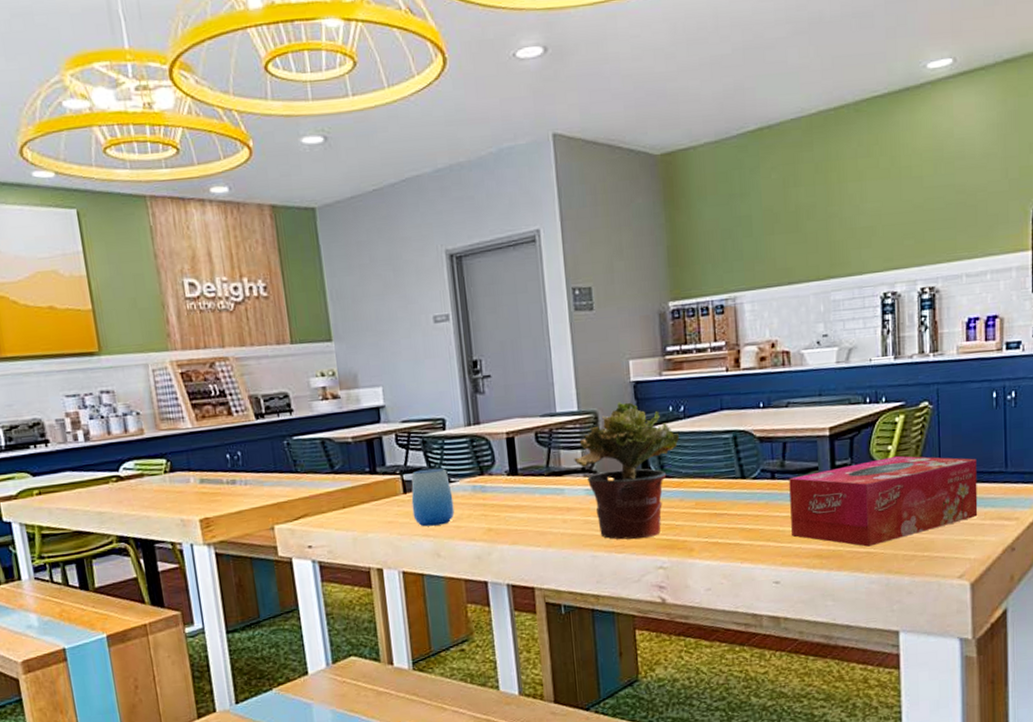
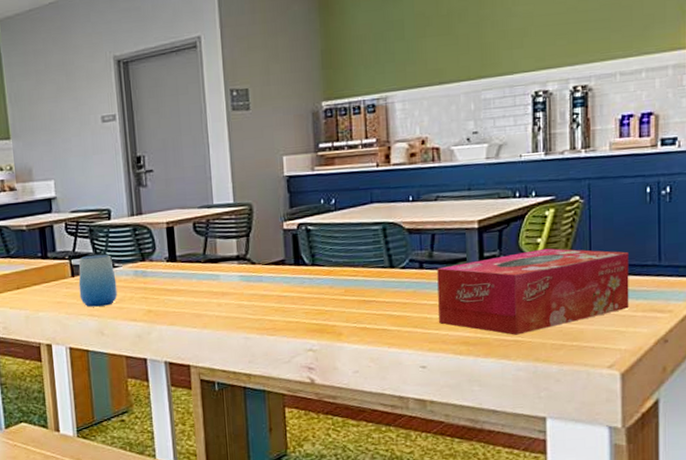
potted plant: present [574,402,680,540] -> none [229,195,331,323]

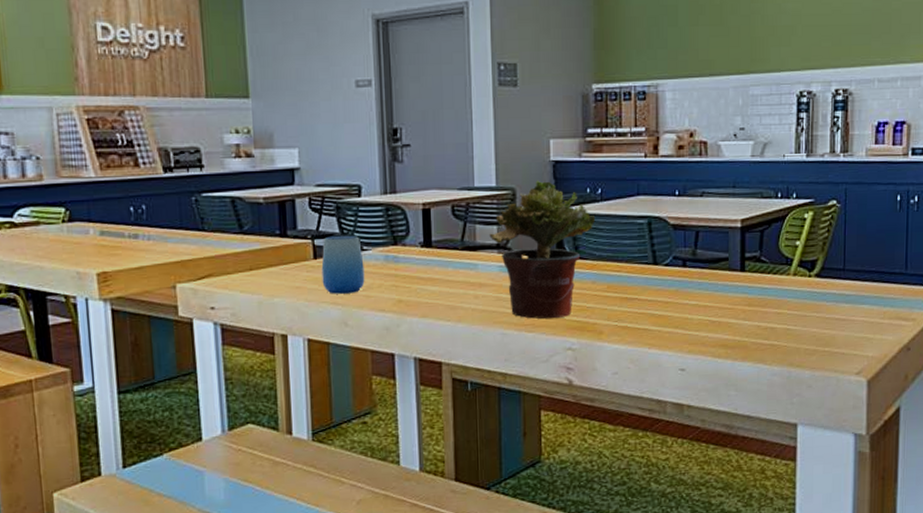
potted plant: none [229,195,331,323] -> present [489,180,596,319]
tissue box: present [437,248,629,335] -> none [700,251,879,339]

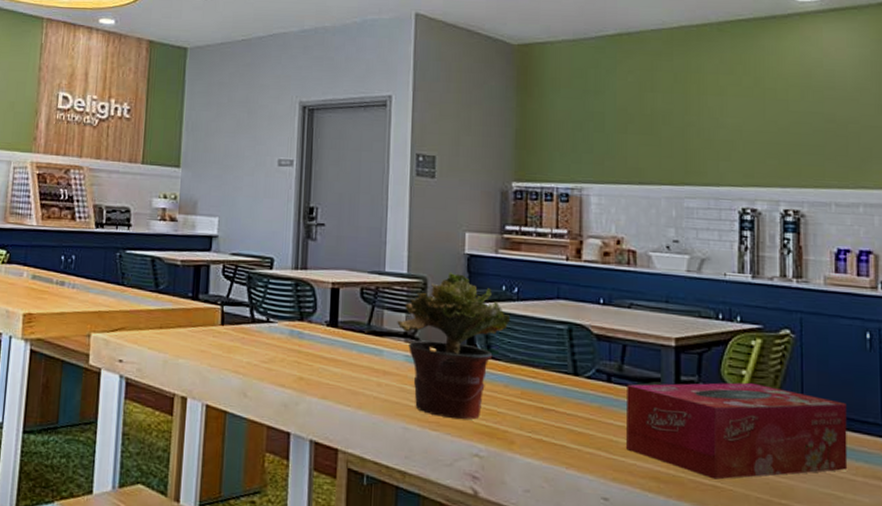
cup: present [321,235,365,294] -> none [226,304,269,364]
tissue box: none [700,251,879,339] -> present [626,382,848,480]

